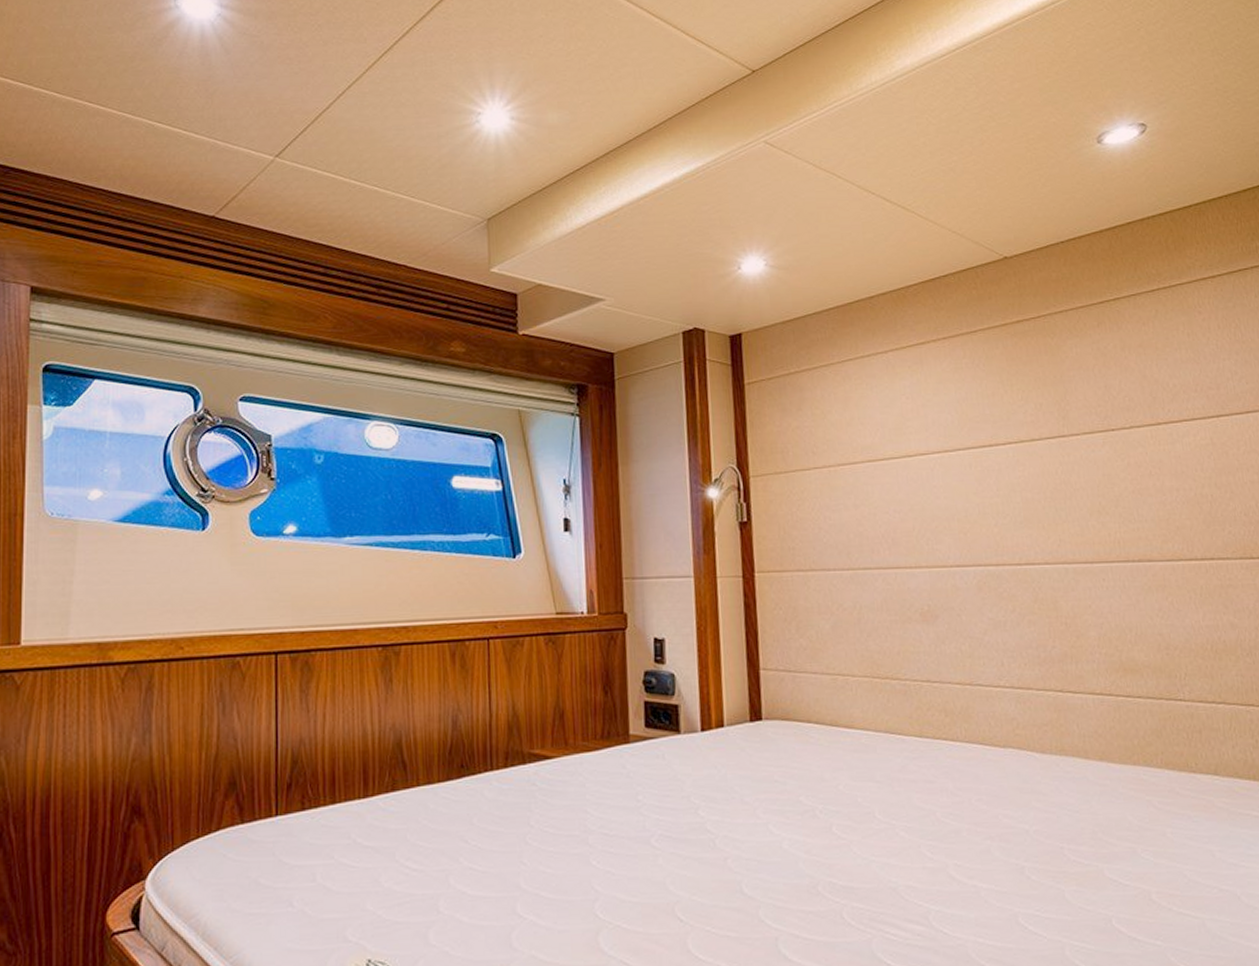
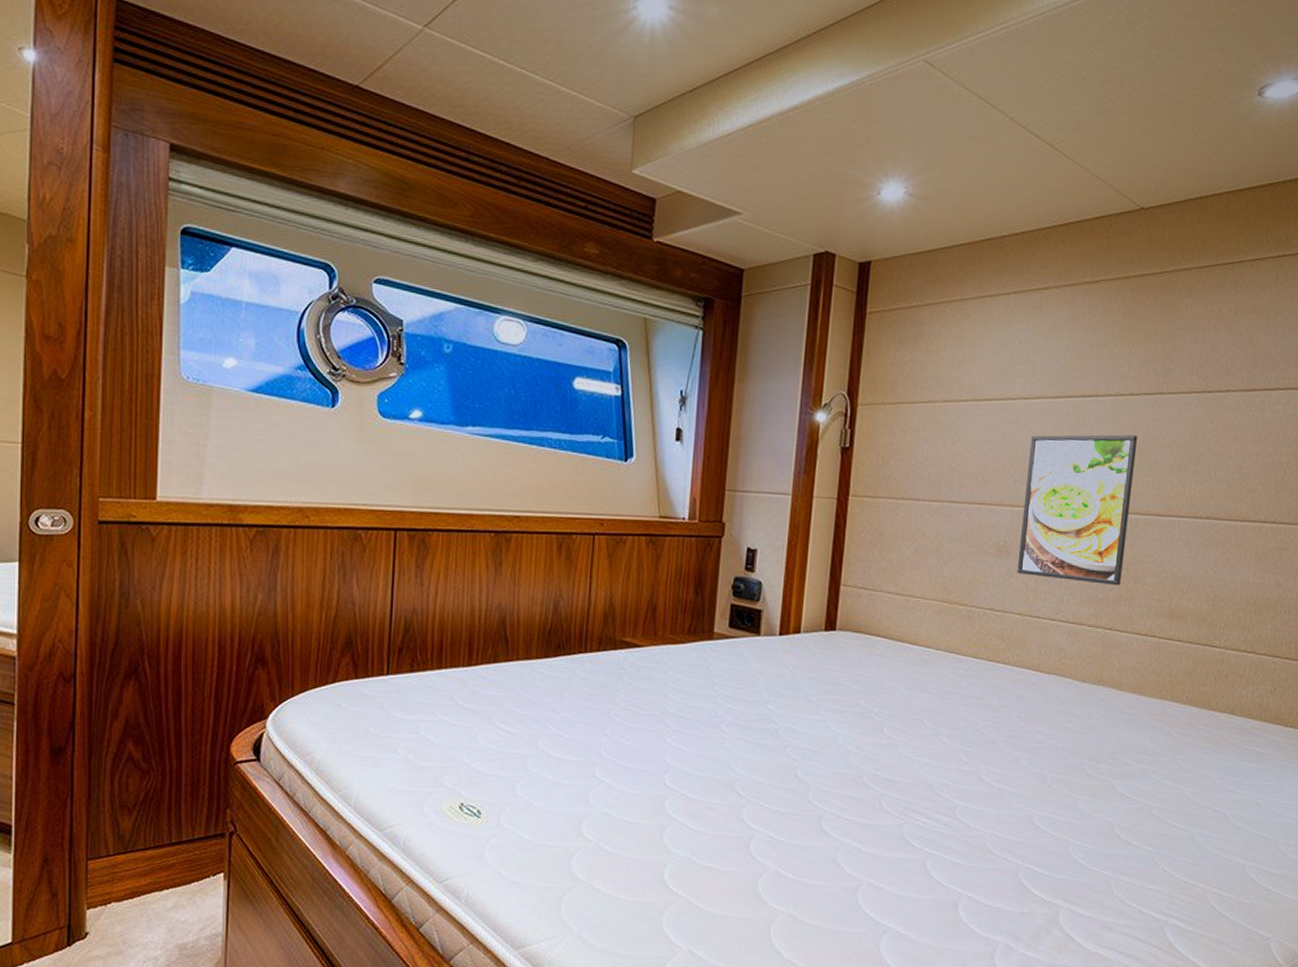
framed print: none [936,481,1062,643] -> present [1017,434,1138,586]

